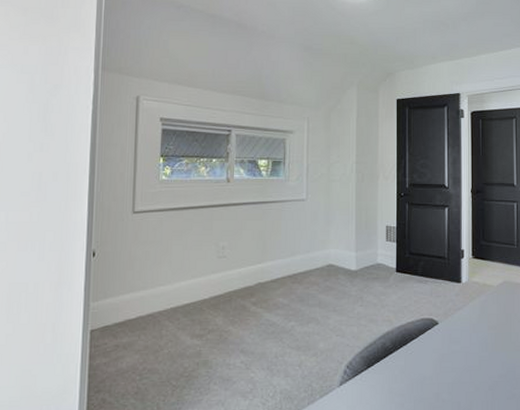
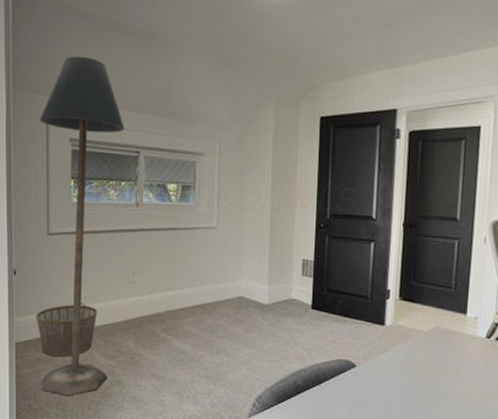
basket: none [115,281,185,343] -> present [36,303,98,358]
floor lamp: none [119,42,216,384] -> present [39,56,124,396]

